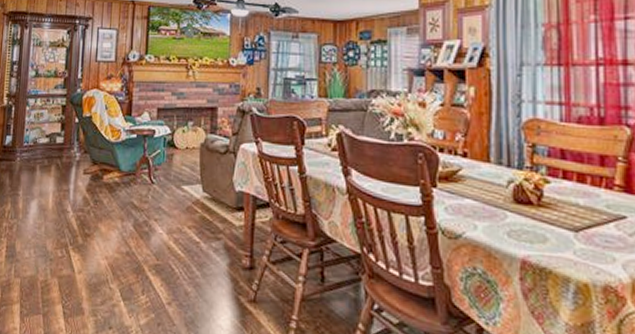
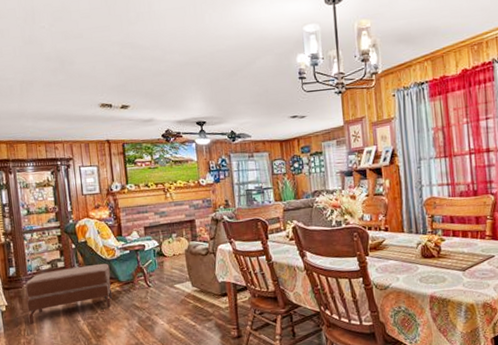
ottoman: none [15,145,112,206] -> present [25,263,113,325]

